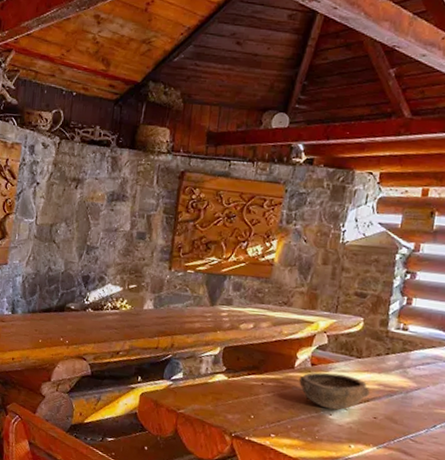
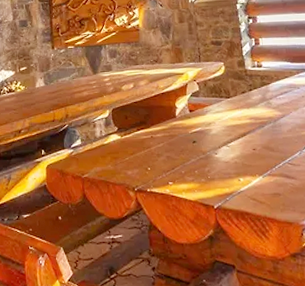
bowl: present [299,372,370,411] -> none [183,115,244,149]

